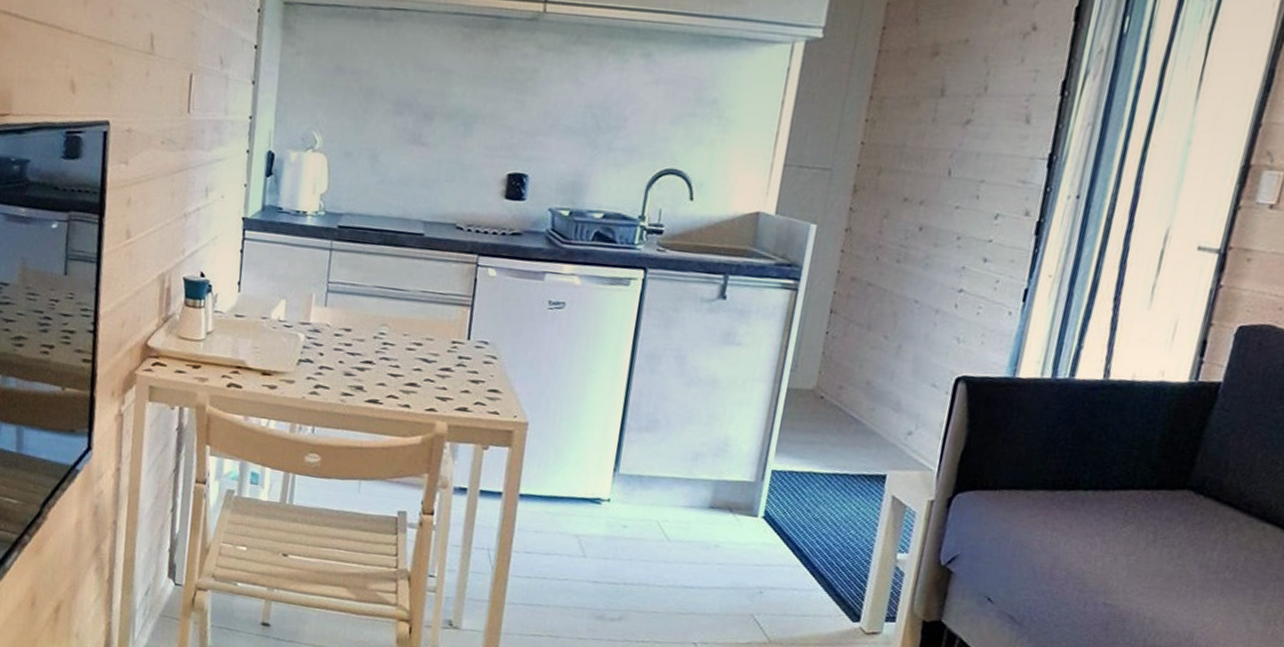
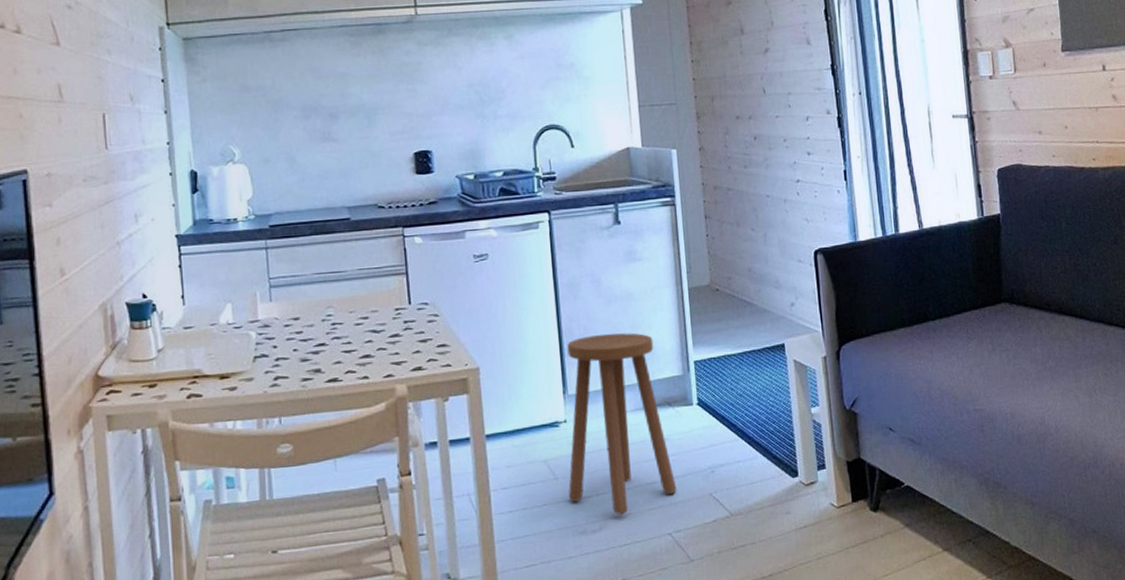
stool: none [594,415,731,611] -> present [567,333,677,515]

